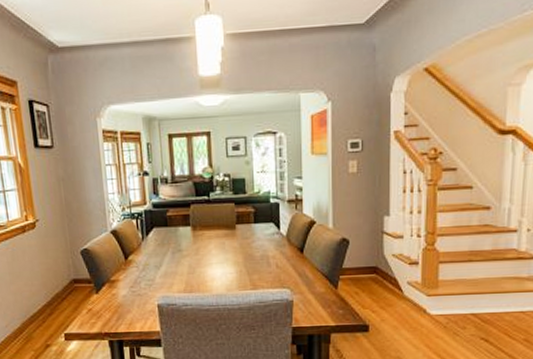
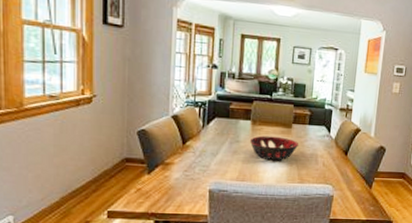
decorative bowl: none [192,240,247,268] -> present [249,135,299,161]

